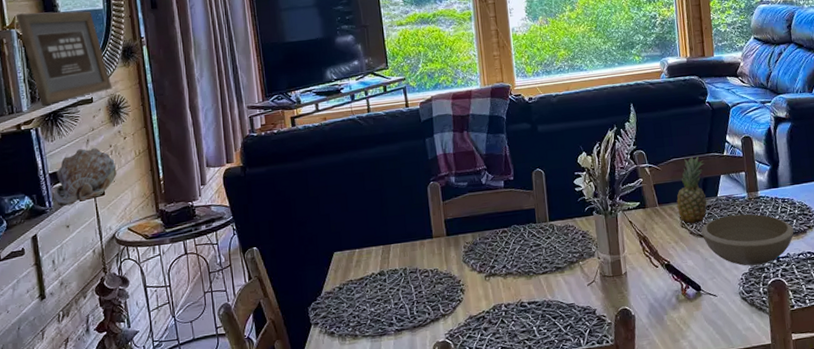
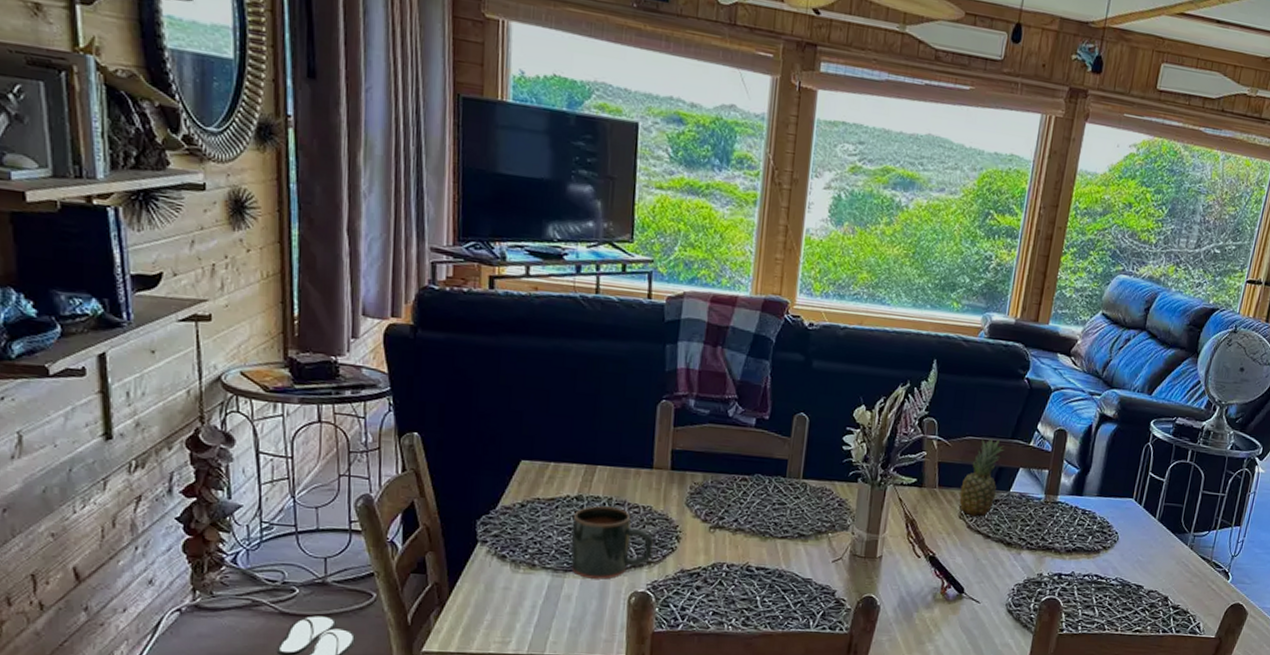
picture frame: present [15,11,113,106] -> none [95,33,237,179]
seashell: present [52,147,117,206] -> none [133,251,232,324]
mug: none [379,275,445,338] -> present [570,505,653,579]
bowl: present [701,213,794,266] -> none [980,515,1087,578]

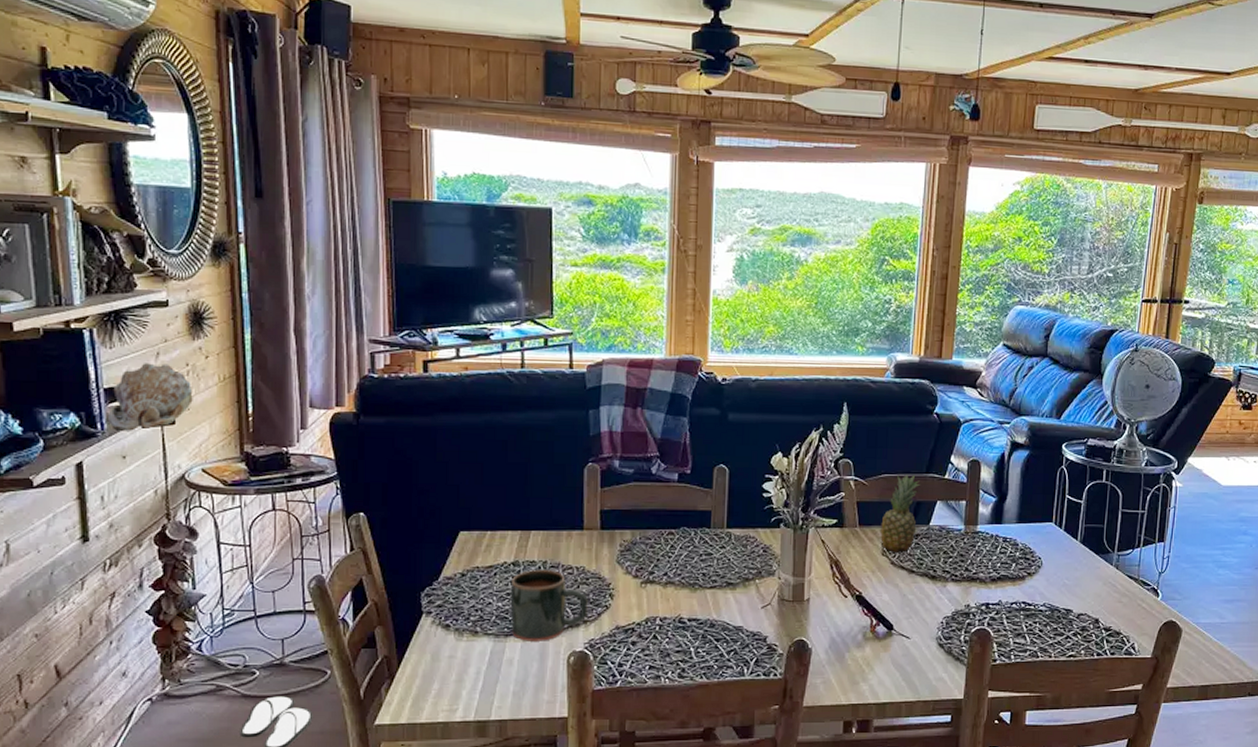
seashell: none [133,251,232,324] -> present [106,363,193,431]

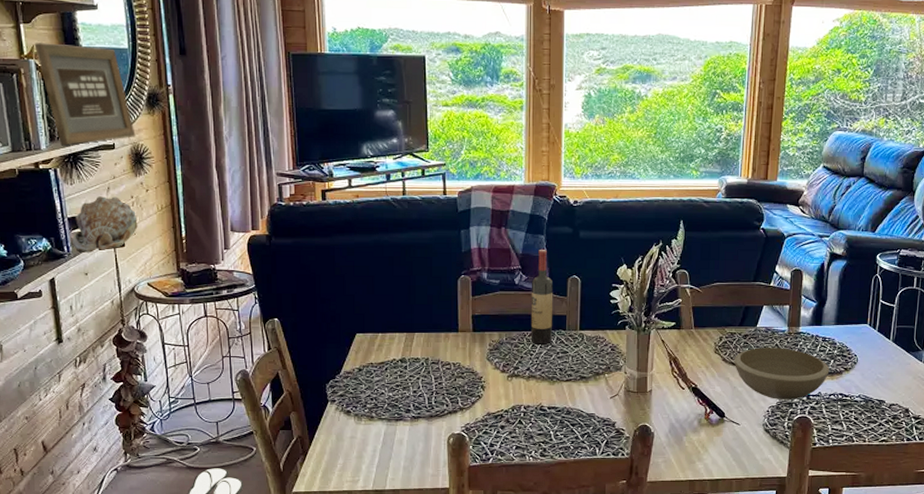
picture frame: none [72,177,196,302] -> present [34,43,136,146]
mug: present [510,569,588,641] -> none [399,365,463,425]
wine bottle: none [669,434,697,546] -> present [530,250,554,346]
fruit: present [880,475,921,553] -> none [713,283,749,351]
bowl: none [903,549,1011,609] -> present [734,347,830,400]

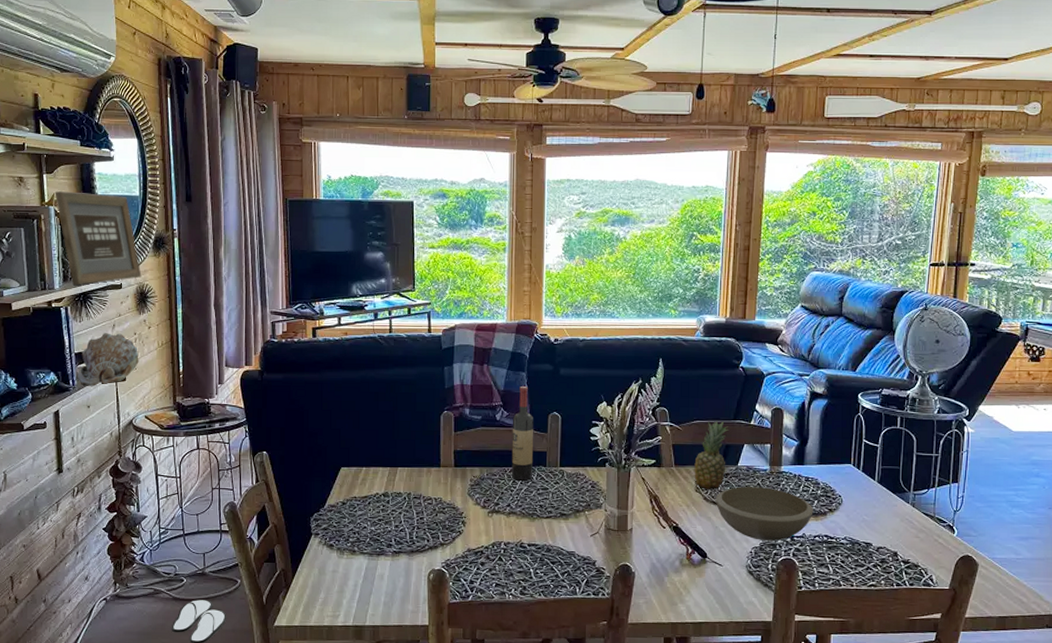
fruit: none [713,283,749,351] -> present [694,421,729,490]

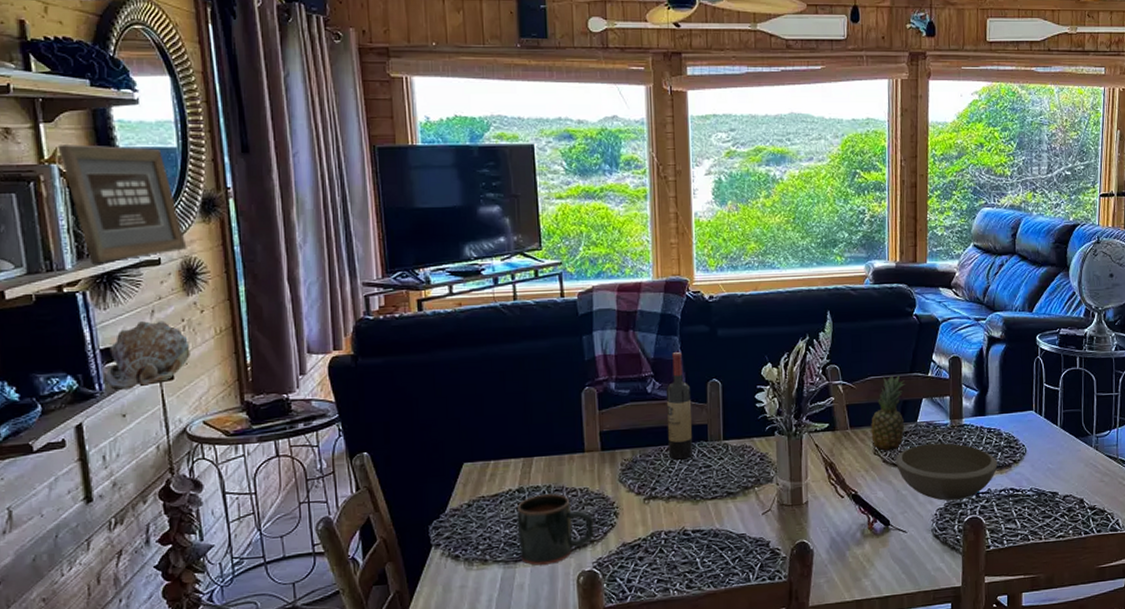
mug: none [381,499,444,560] -> present [516,493,594,565]

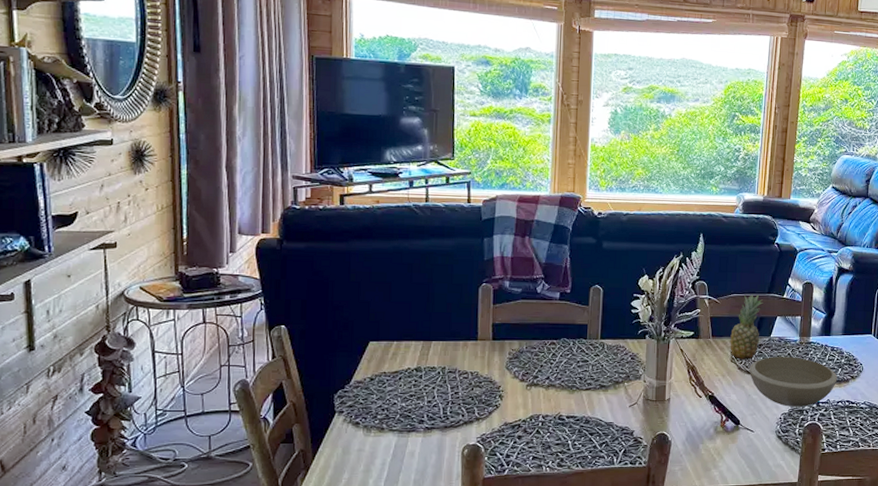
picture frame: present [57,144,187,264] -> none [27,31,138,140]
seashell: present [104,320,191,390] -> none [54,194,133,253]
mug: present [516,493,594,565] -> none [412,374,481,436]
wine bottle: present [665,352,694,461] -> none [551,259,576,355]

